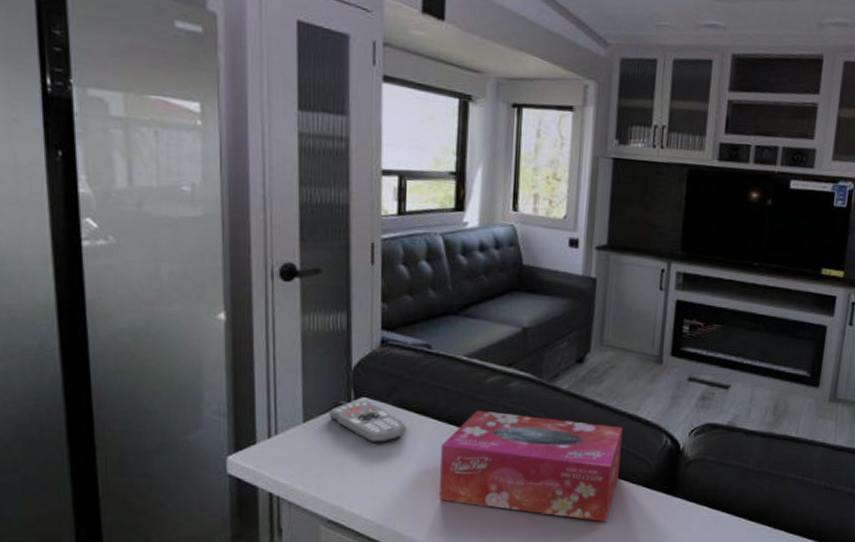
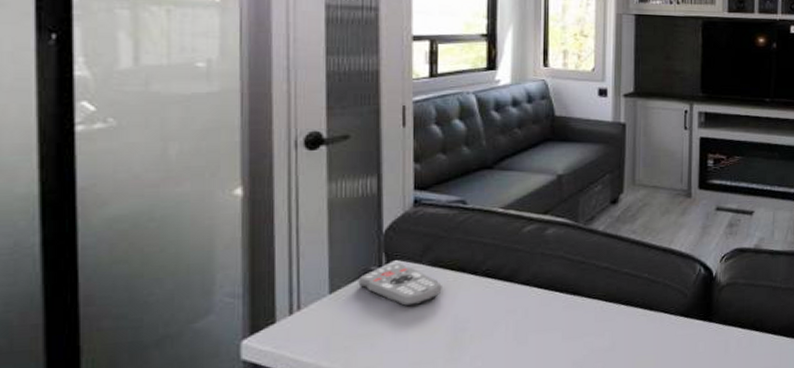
tissue box: present [439,410,623,522] -> none [478,260,658,358]

